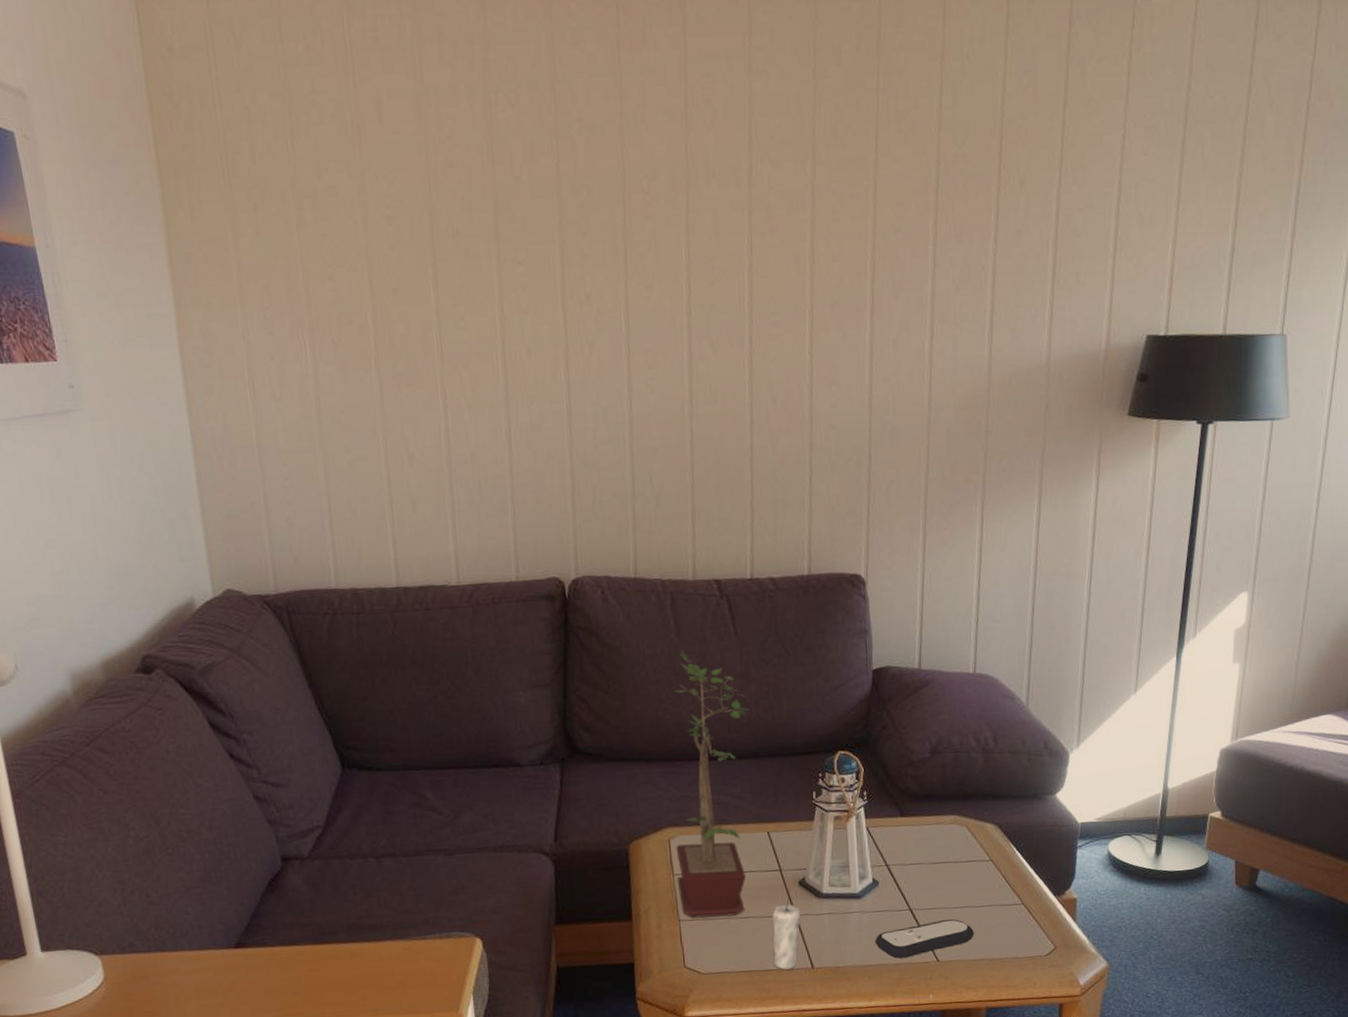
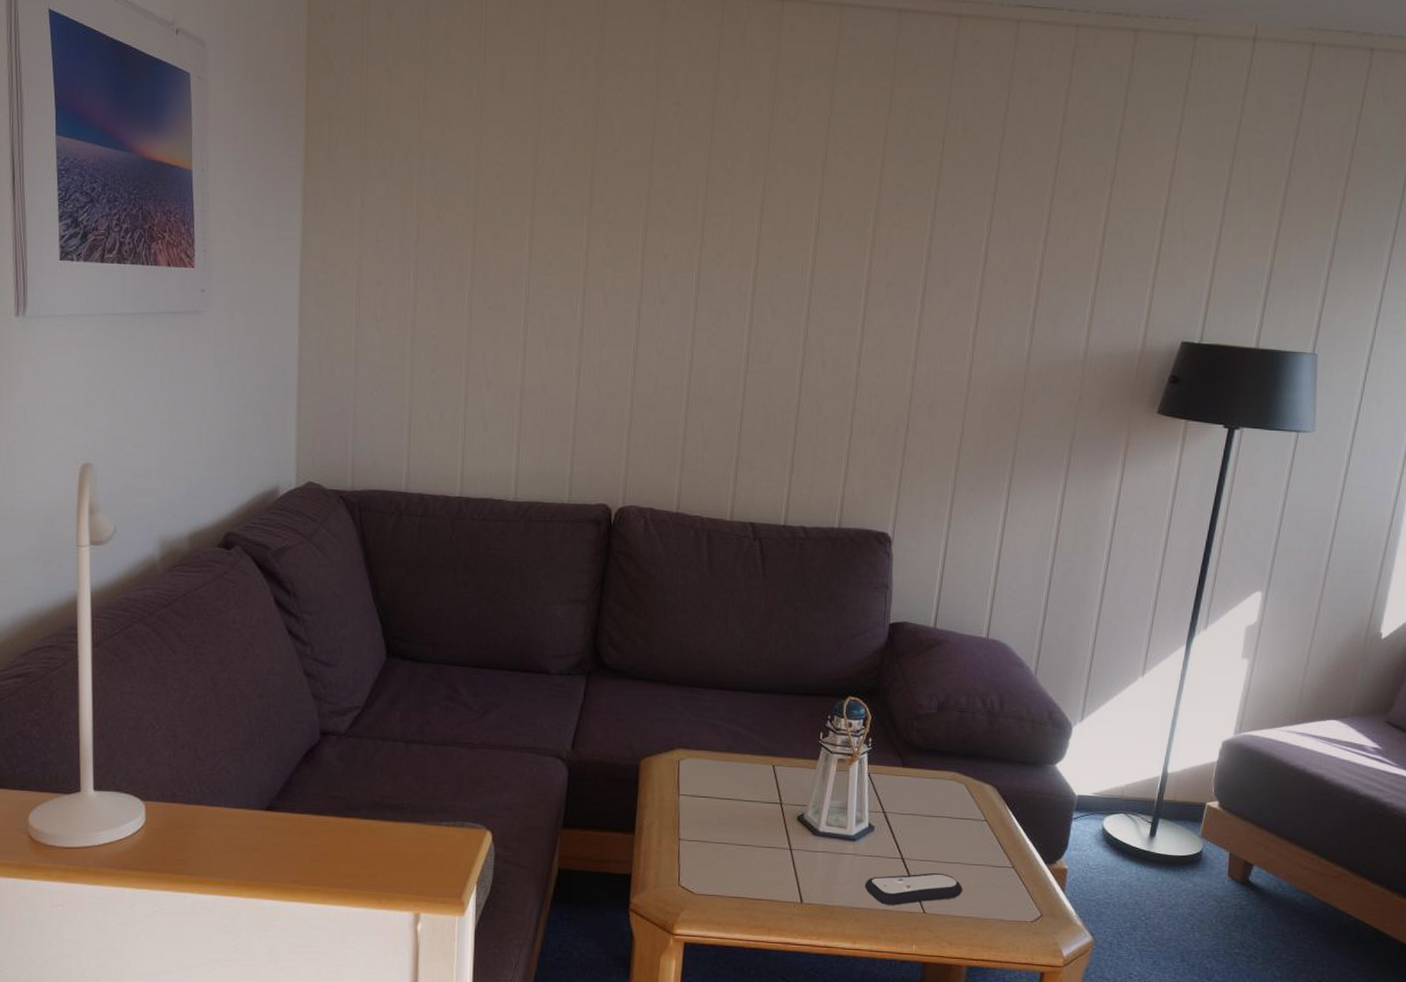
potted plant: present [673,650,749,919] -> none [681,583,768,842]
candle: present [772,897,801,970] -> none [765,831,796,901]

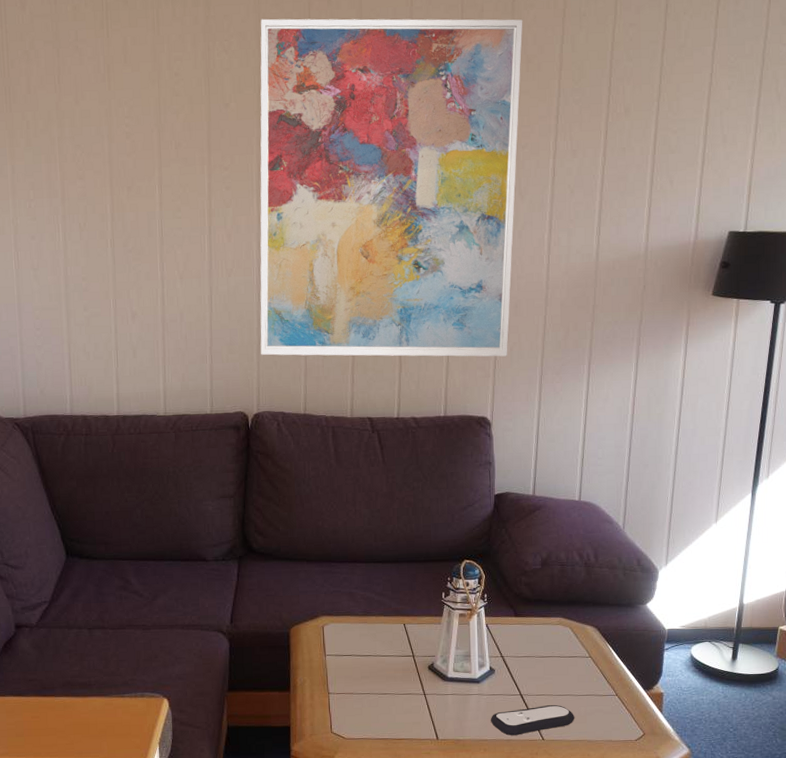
wall art: none [632,54,964,465] -> present [260,18,523,357]

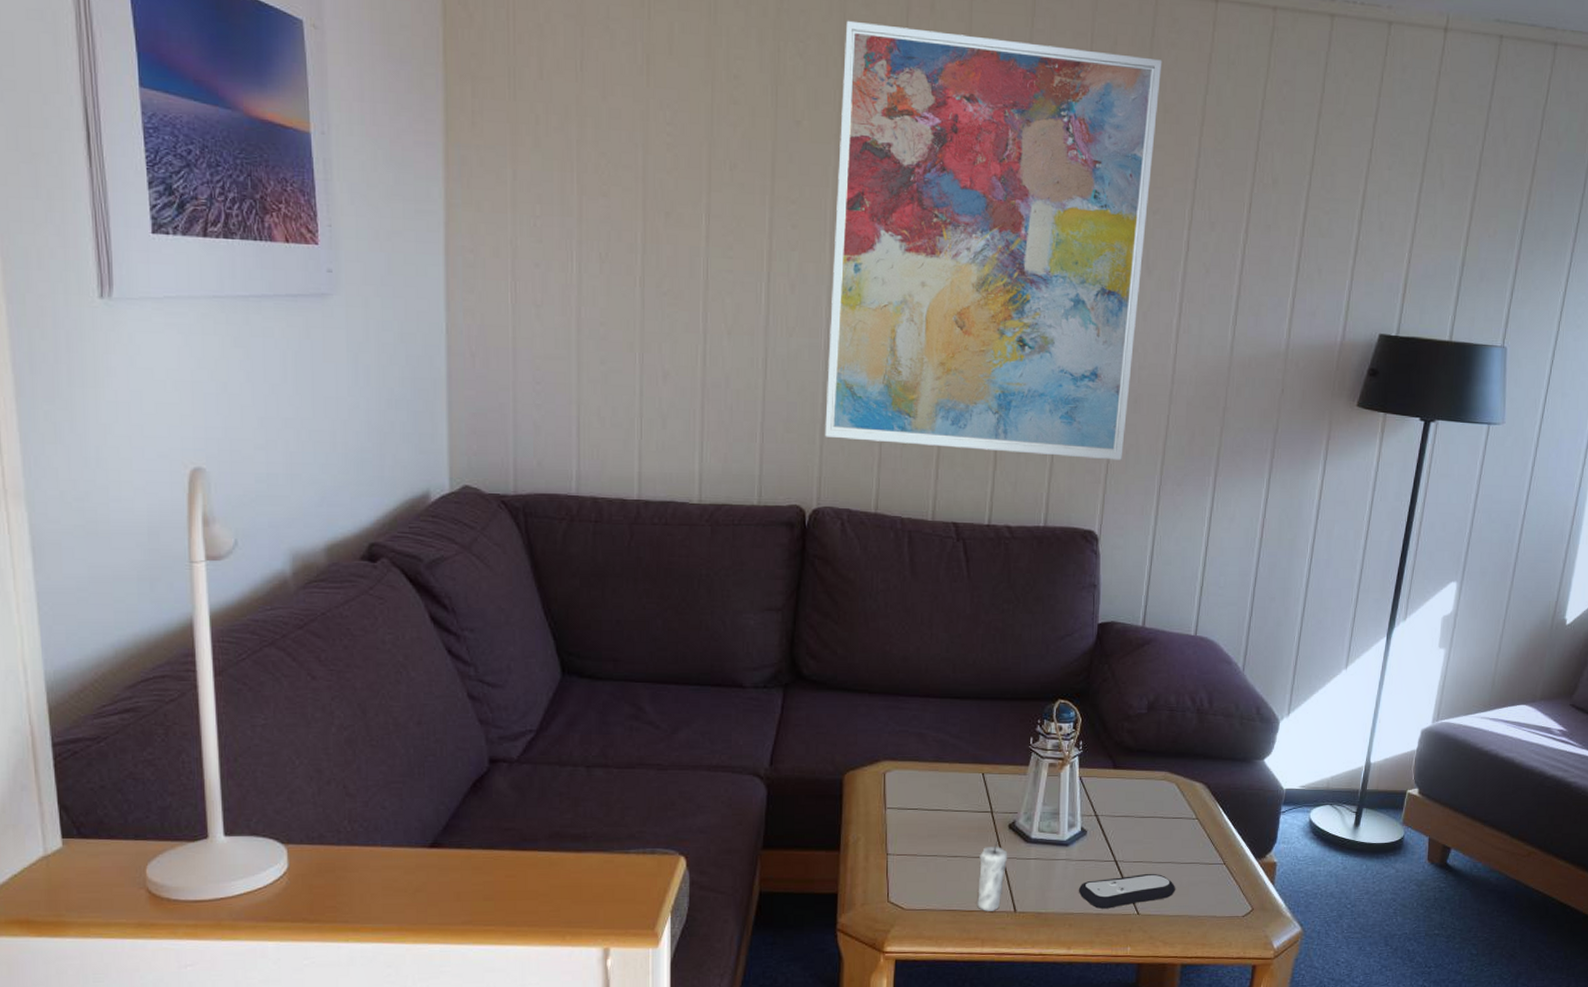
candle: none [405,679,429,739] -> present [977,839,1008,911]

